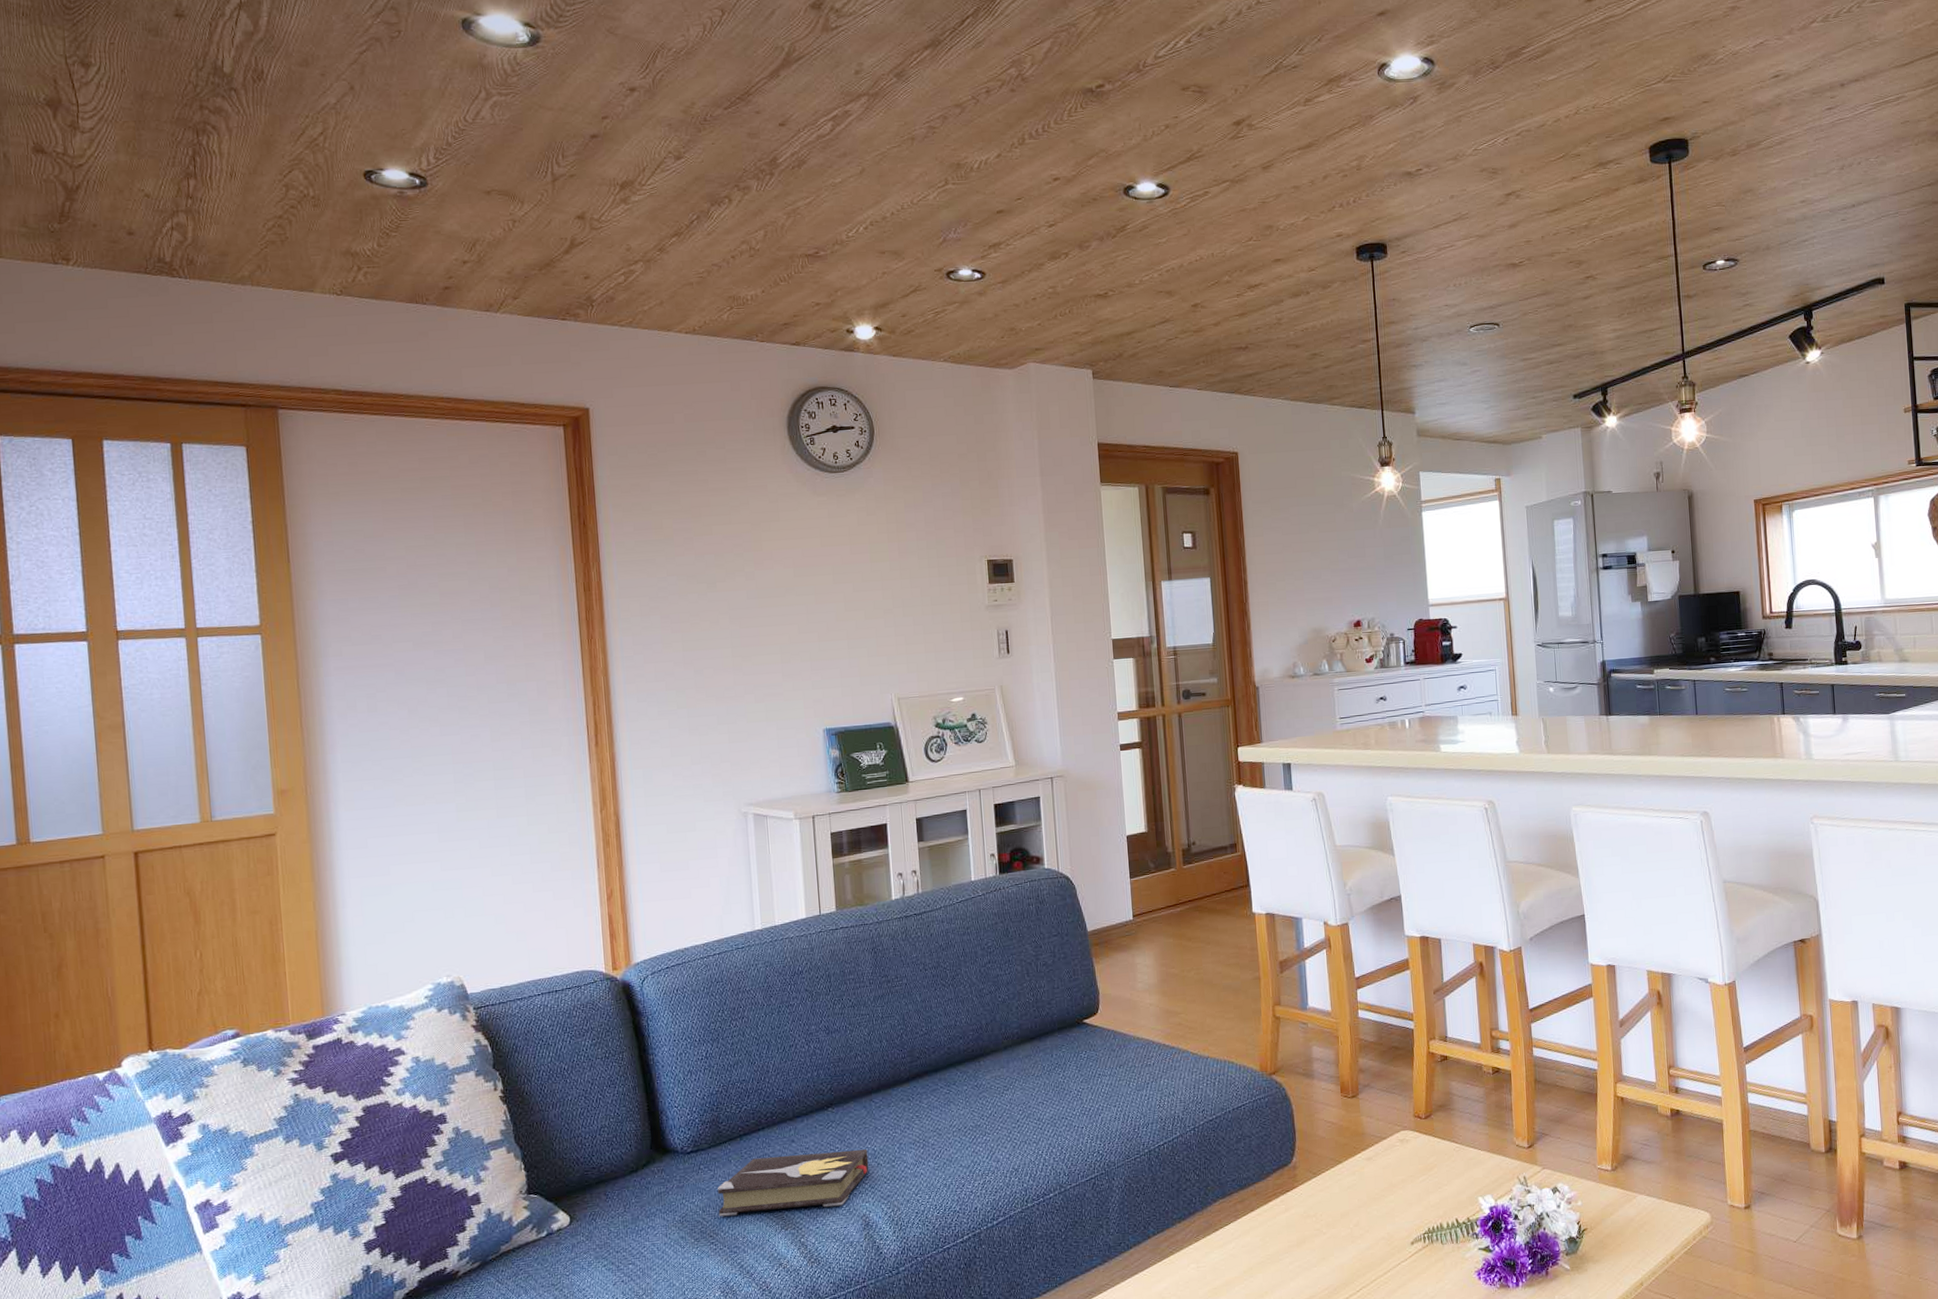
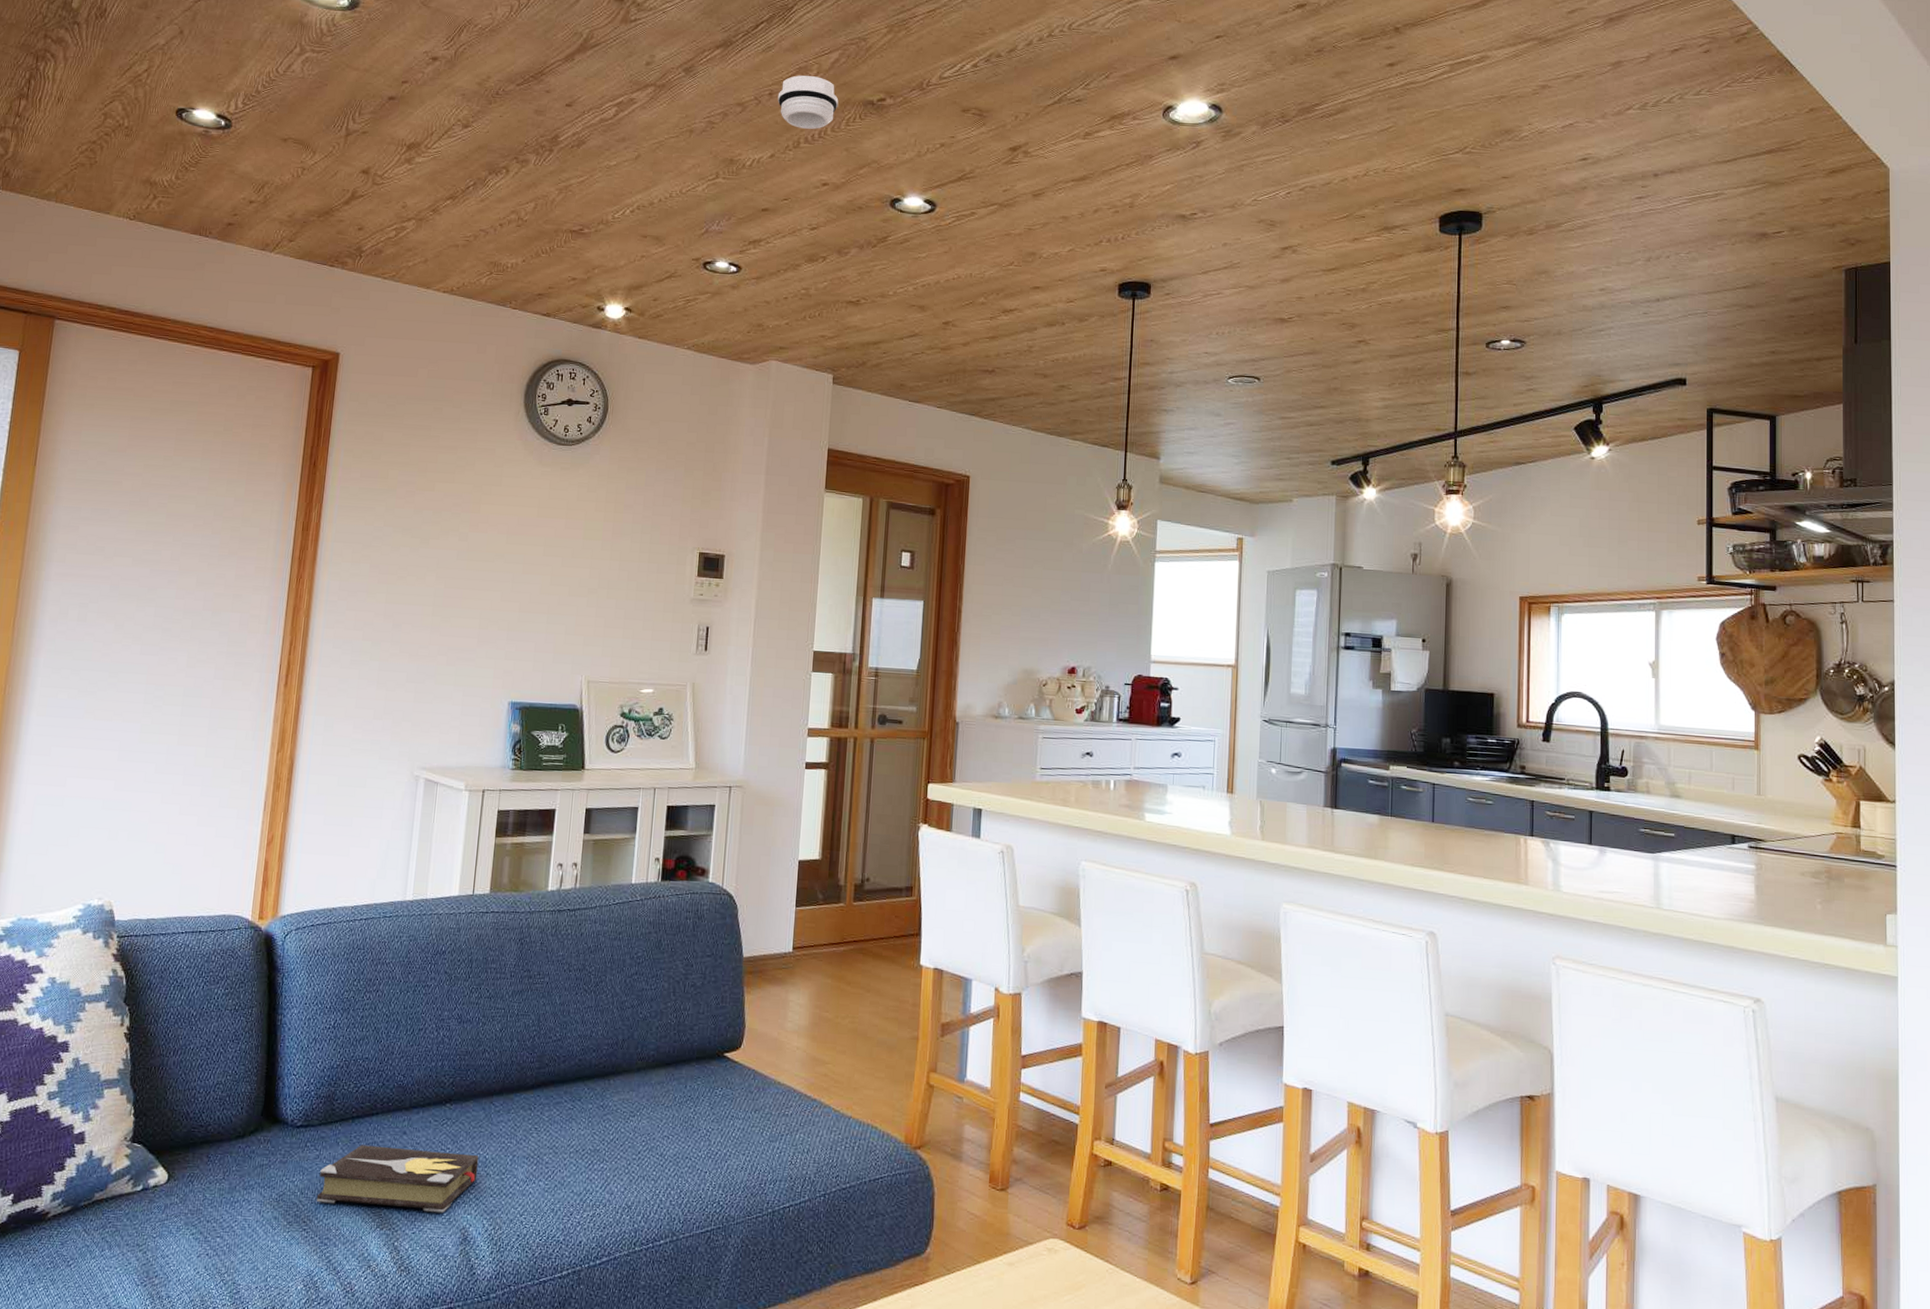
smoke detector: none [995,68,1058,124] -> present [777,75,839,129]

